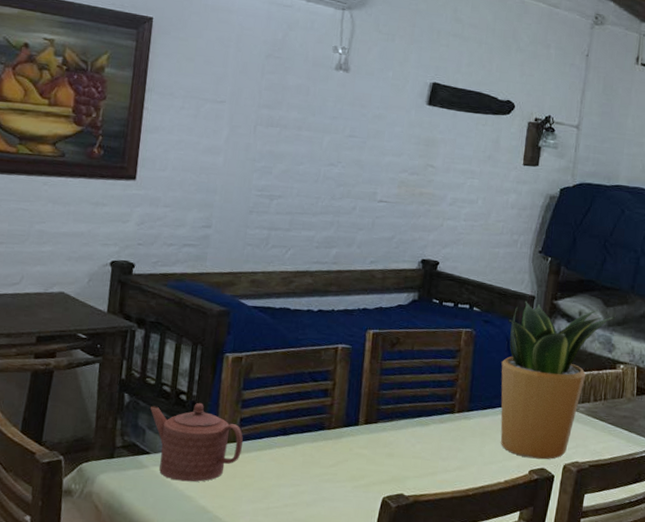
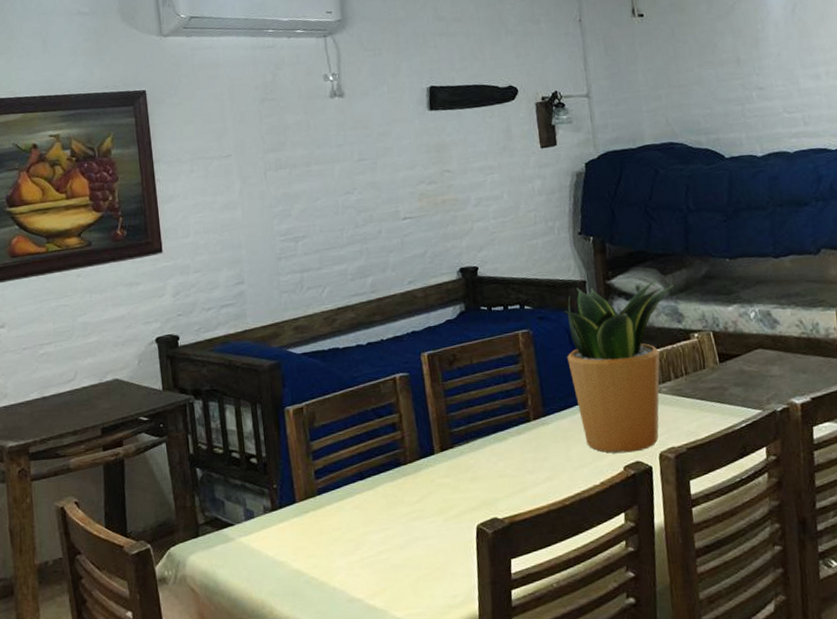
teapot: present [150,402,243,482] -> none [223,462,323,548]

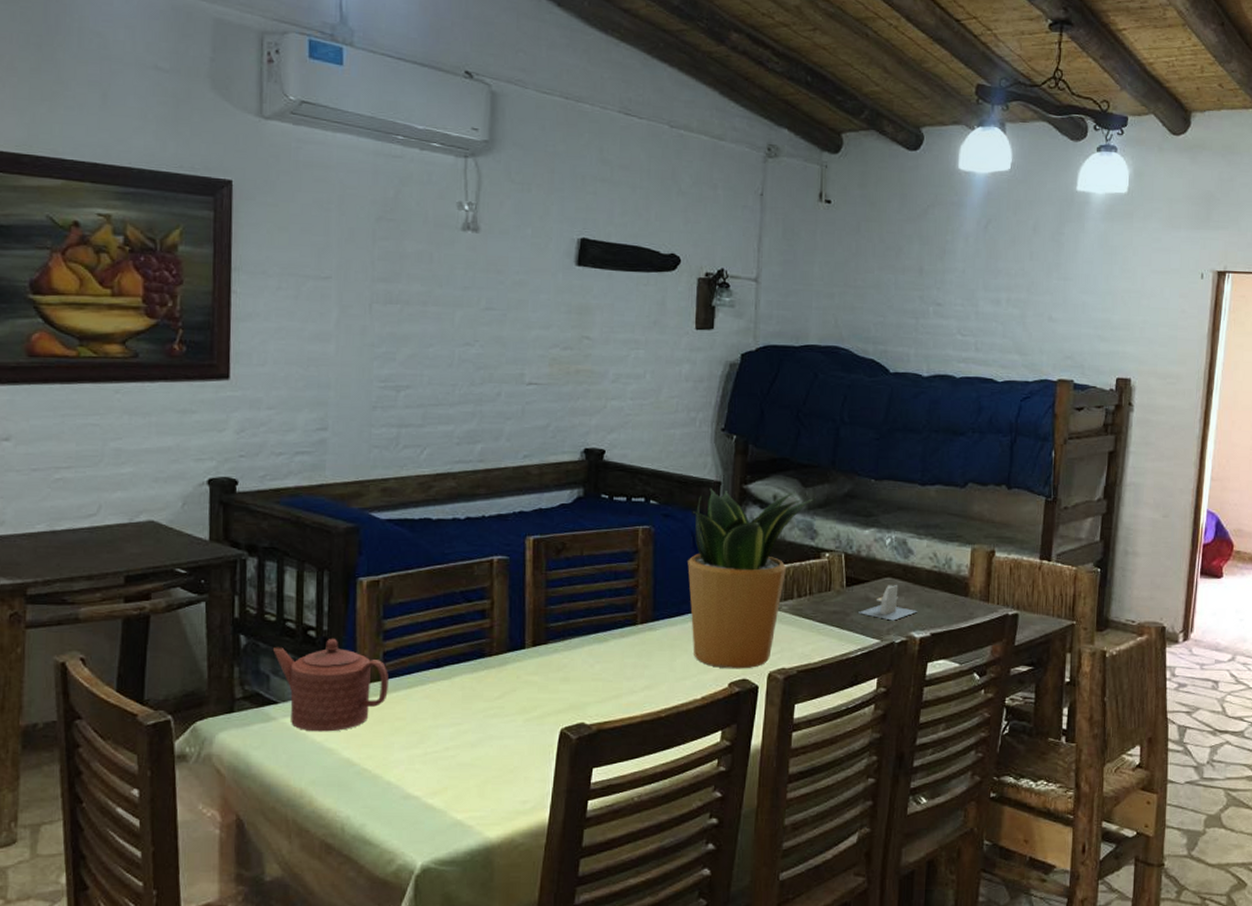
teapot: none [223,462,323,548] -> present [272,638,388,732]
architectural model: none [736,355,794,390] -> present [858,585,918,621]

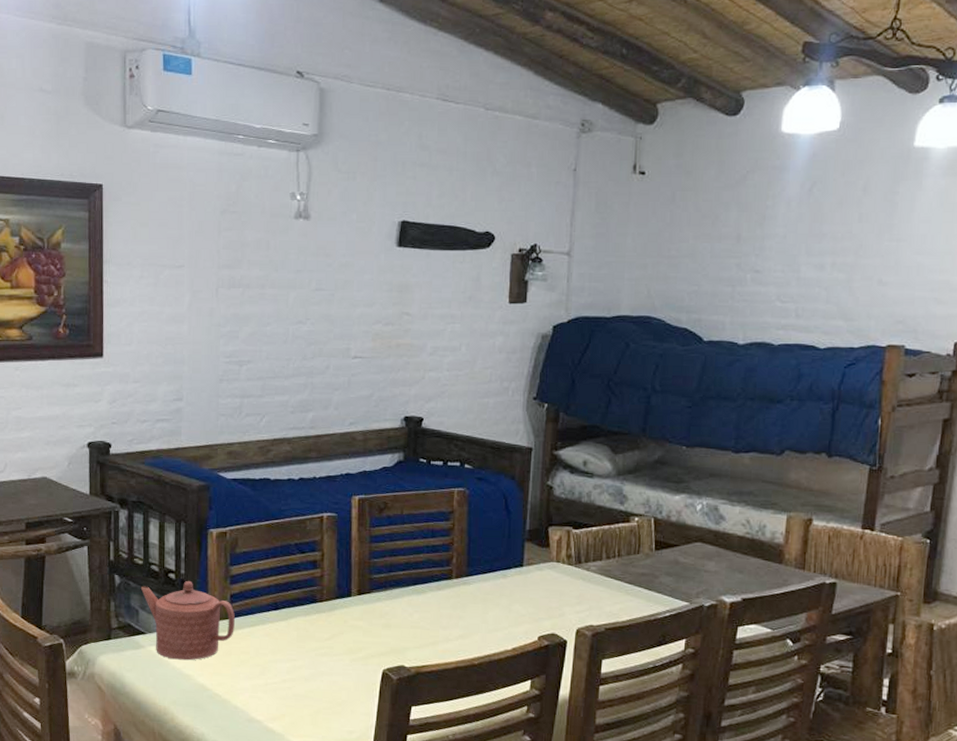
potted plant: present [687,488,814,669] -> none [500,453,624,624]
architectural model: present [858,585,918,621] -> none [667,550,729,585]

